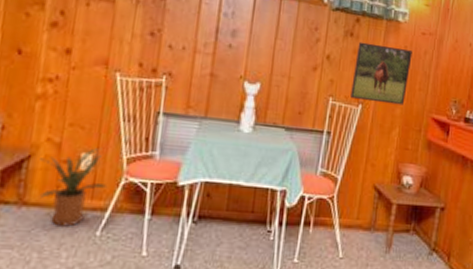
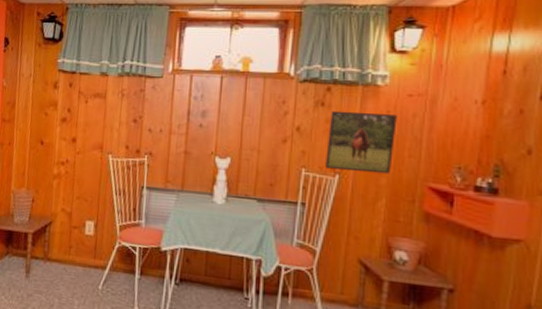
house plant: present [39,147,108,227] -> none [57,216,106,280]

